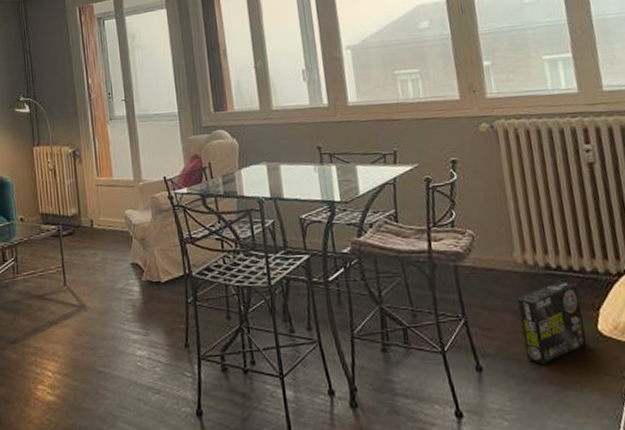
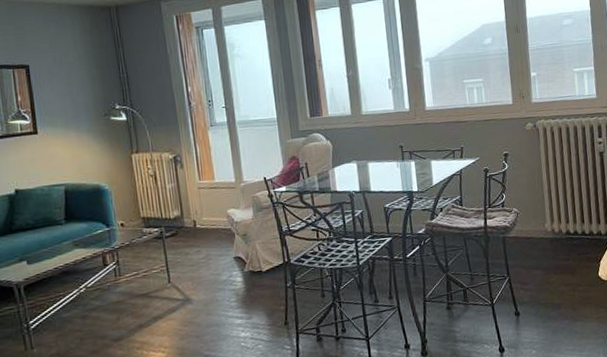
box: present [517,281,587,365] -> none [546,242,591,306]

